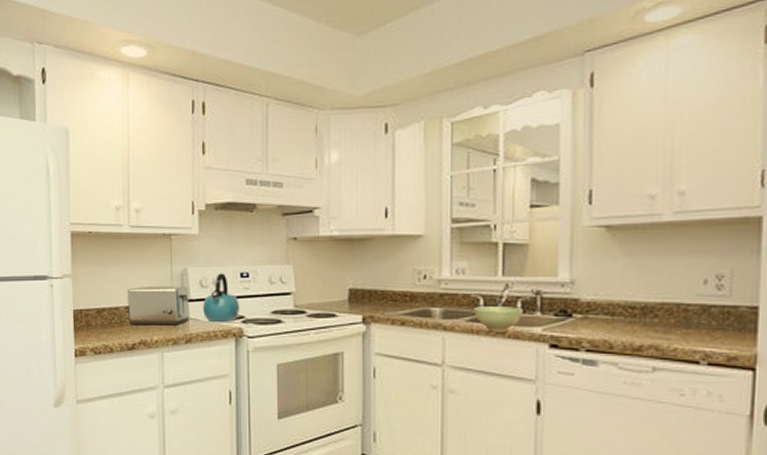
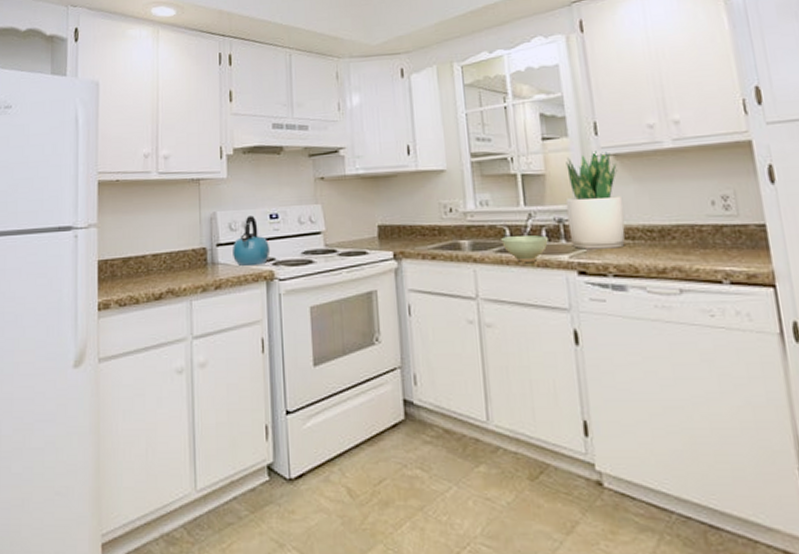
toaster: present [128,285,189,326] -> none [155,229,219,274]
planter: none [546,221,608,323] -> present [565,150,625,250]

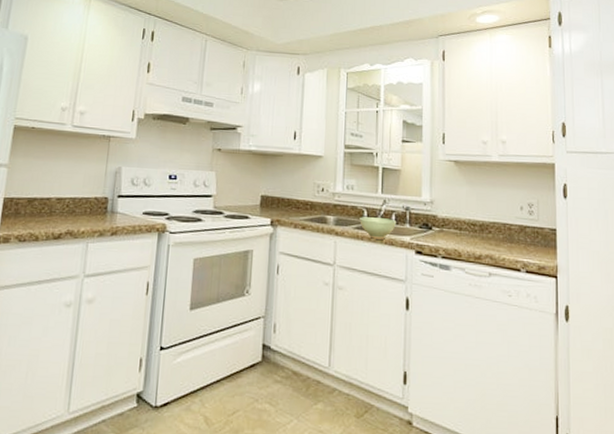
kettle: present [233,215,271,266] -> none [131,174,166,218]
planter: present [565,150,625,250] -> none [413,156,456,236]

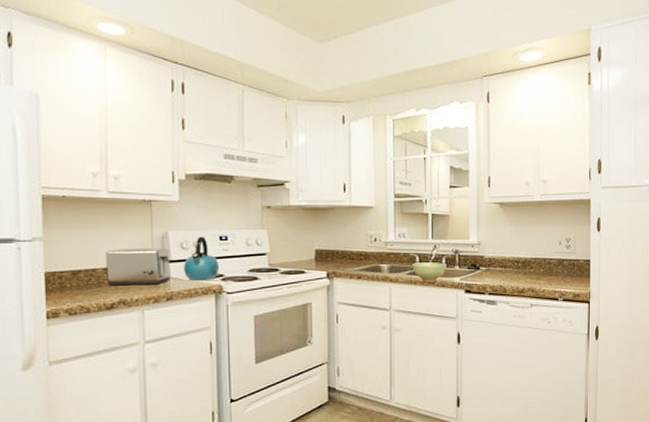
toaster: none [58,180,121,219] -> present [106,247,170,286]
kettle: none [131,174,166,218] -> present [184,236,220,280]

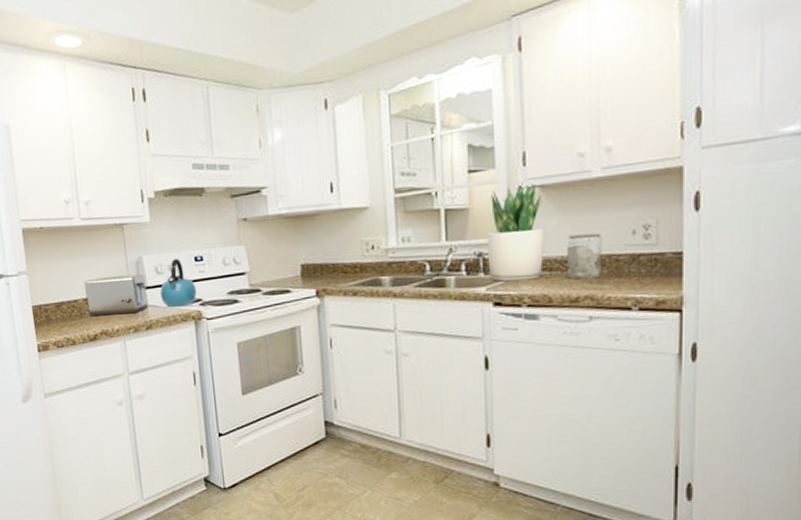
bowl: present [412,262,447,282] -> none [421,269,468,296]
planter: none [462,199,501,274] -> present [487,182,543,282]
jar: none [516,242,540,276] -> present [566,233,602,280]

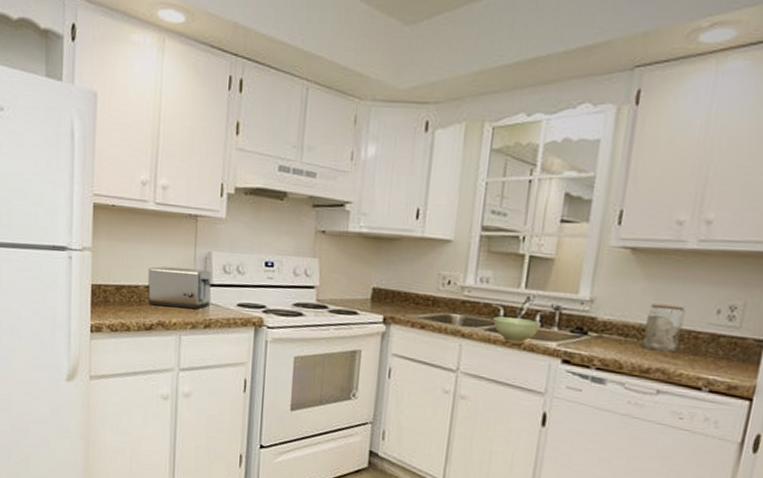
kettle: present [160,258,197,307] -> none [224,260,263,311]
bowl: none [421,269,468,296] -> present [493,316,542,344]
planter: present [487,182,543,282] -> none [563,241,632,343]

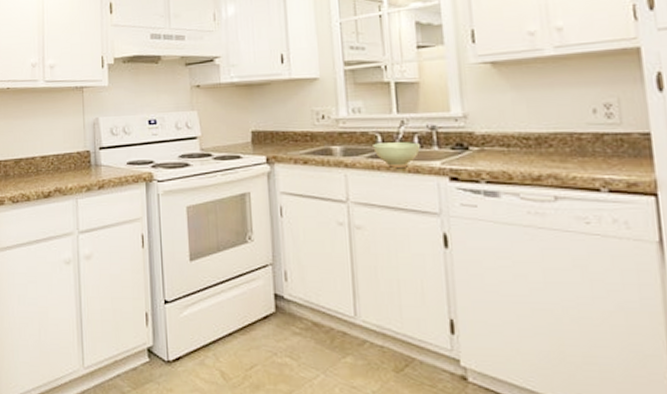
toaster: present [147,266,212,310] -> none [43,134,102,174]
jar: present [641,304,686,353] -> none [523,110,564,157]

